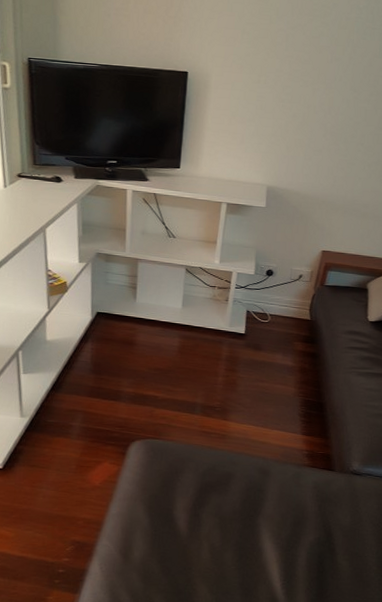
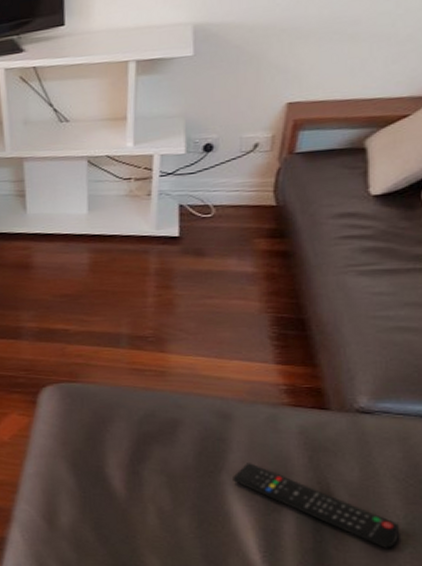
remote control: none [266,509,373,576] -> present [233,463,399,548]

